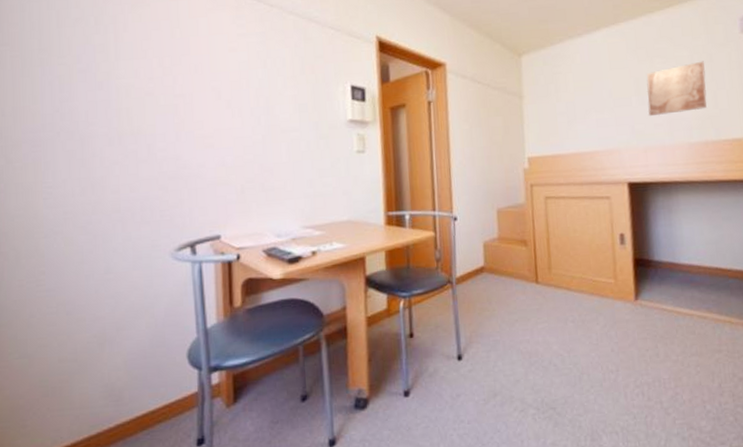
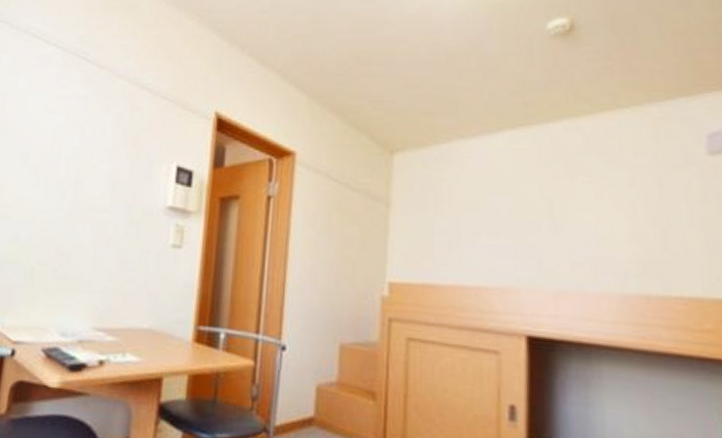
wall art: present [646,61,707,117] -> none [563,186,652,252]

